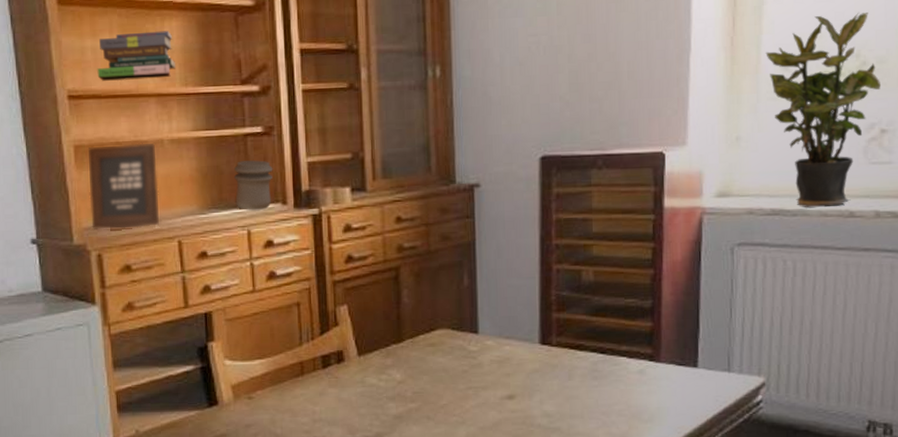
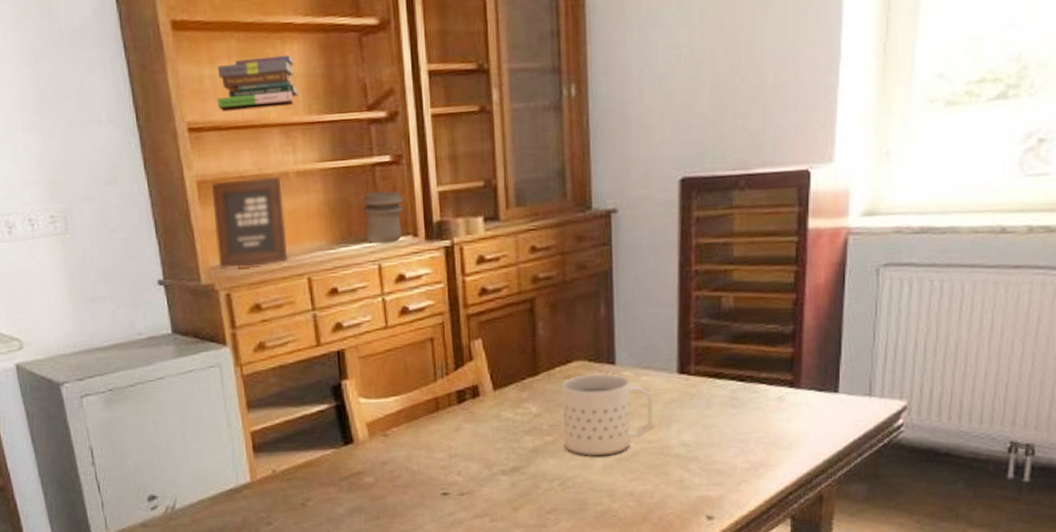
mug: none [426,342,516,425] -> present [562,373,654,457]
potted plant: present [765,12,881,208] -> none [920,11,1041,224]

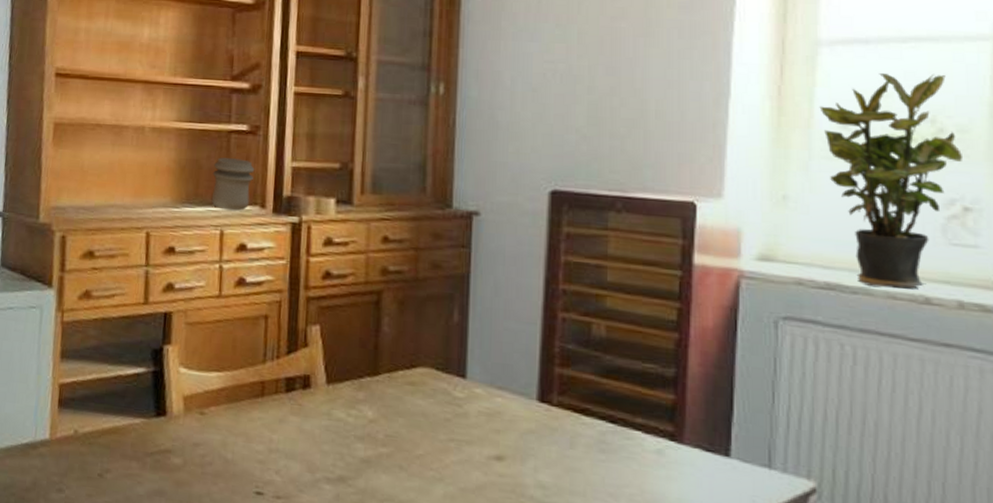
picture frame: present [211,176,289,269] -> none [60,125,136,214]
books: present [217,55,299,112] -> none [87,19,168,66]
mug: present [562,373,654,457] -> none [400,384,508,483]
potted plant: none [920,11,1041,224] -> present [819,73,962,289]

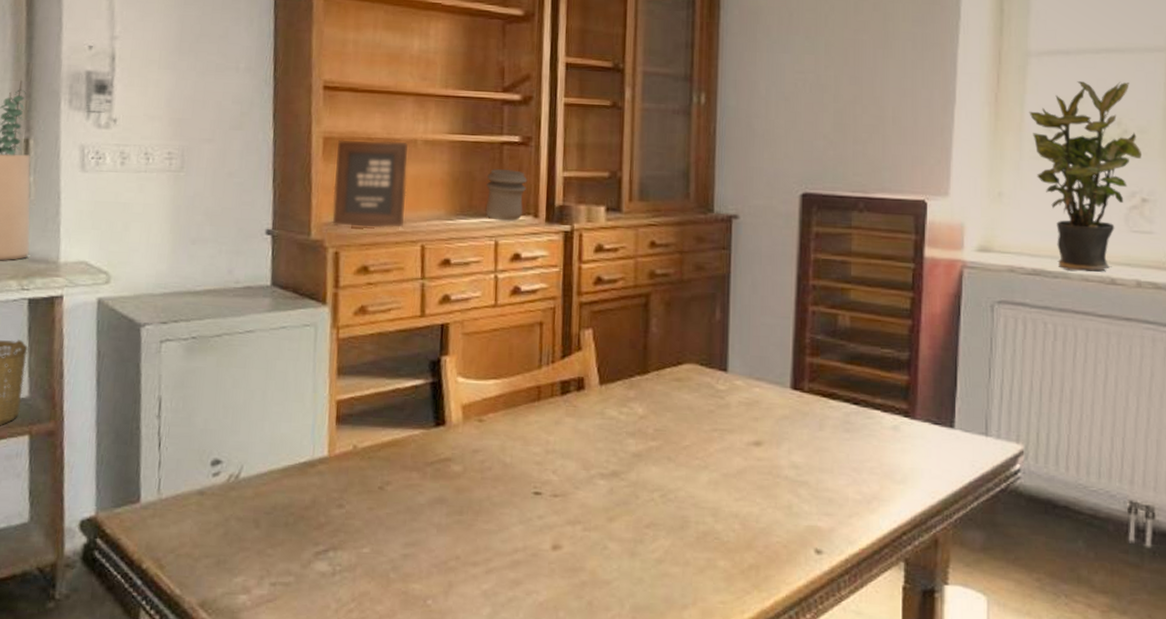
picture frame: none [60,125,136,214] -> present [332,139,408,228]

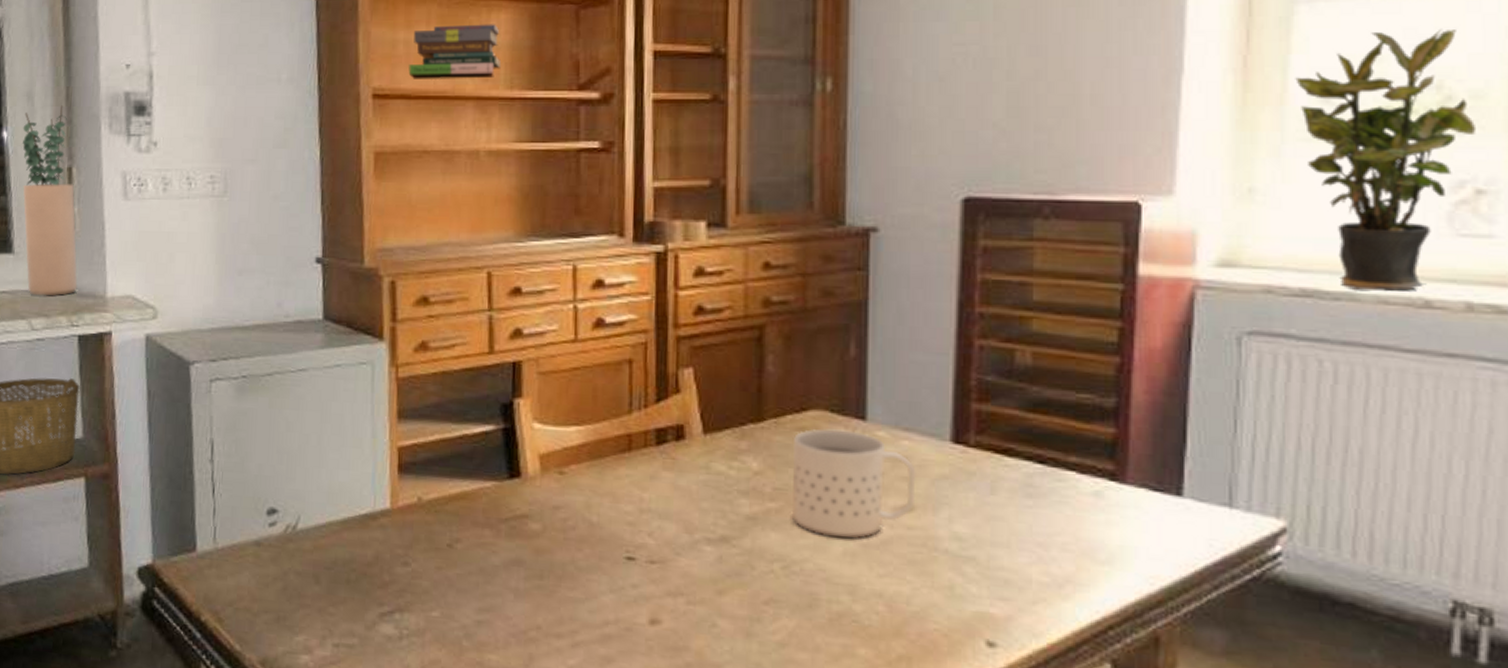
picture frame: present [332,139,408,228] -> none [386,153,470,253]
books: none [356,30,438,78] -> present [408,24,502,79]
jar: present [485,169,528,222] -> none [560,181,610,243]
mug: none [668,379,765,470] -> present [791,429,916,539]

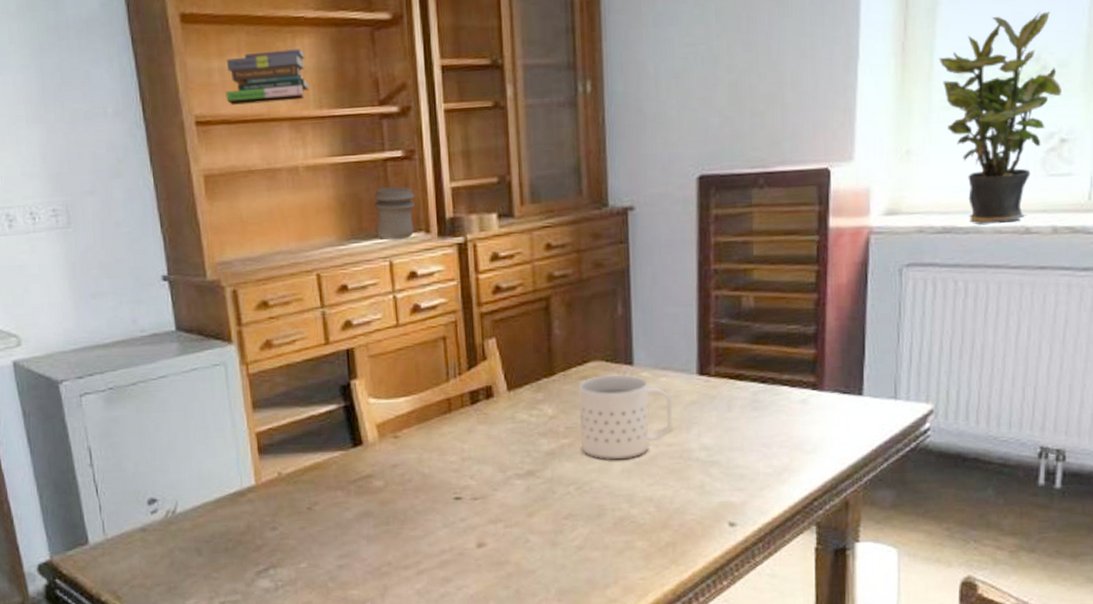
jar: none [560,181,610,243] -> present [373,186,415,241]

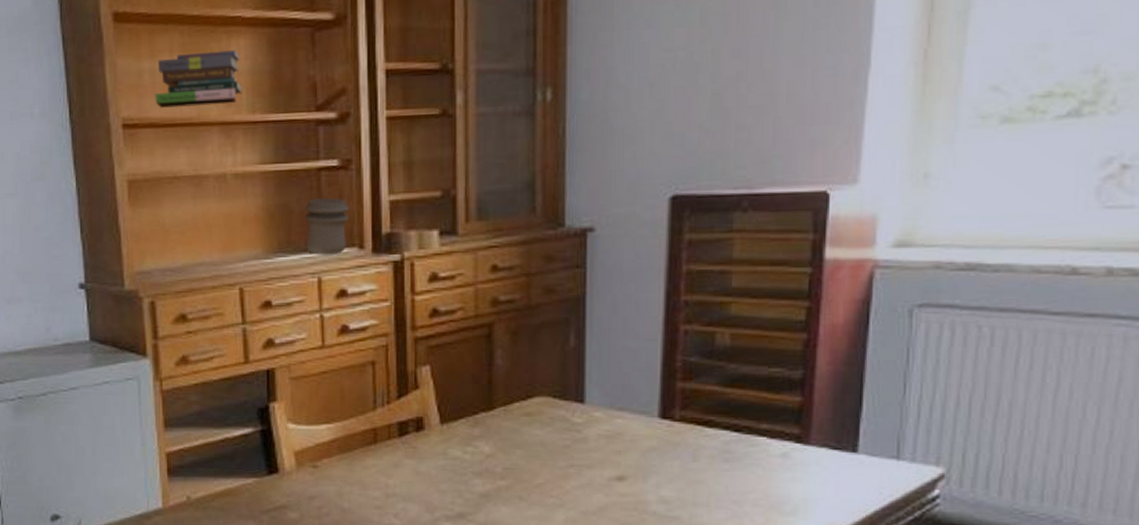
mug: present [579,374,673,460] -> none [519,413,628,508]
potted plant: present [939,11,1061,224] -> none [969,15,1125,262]

